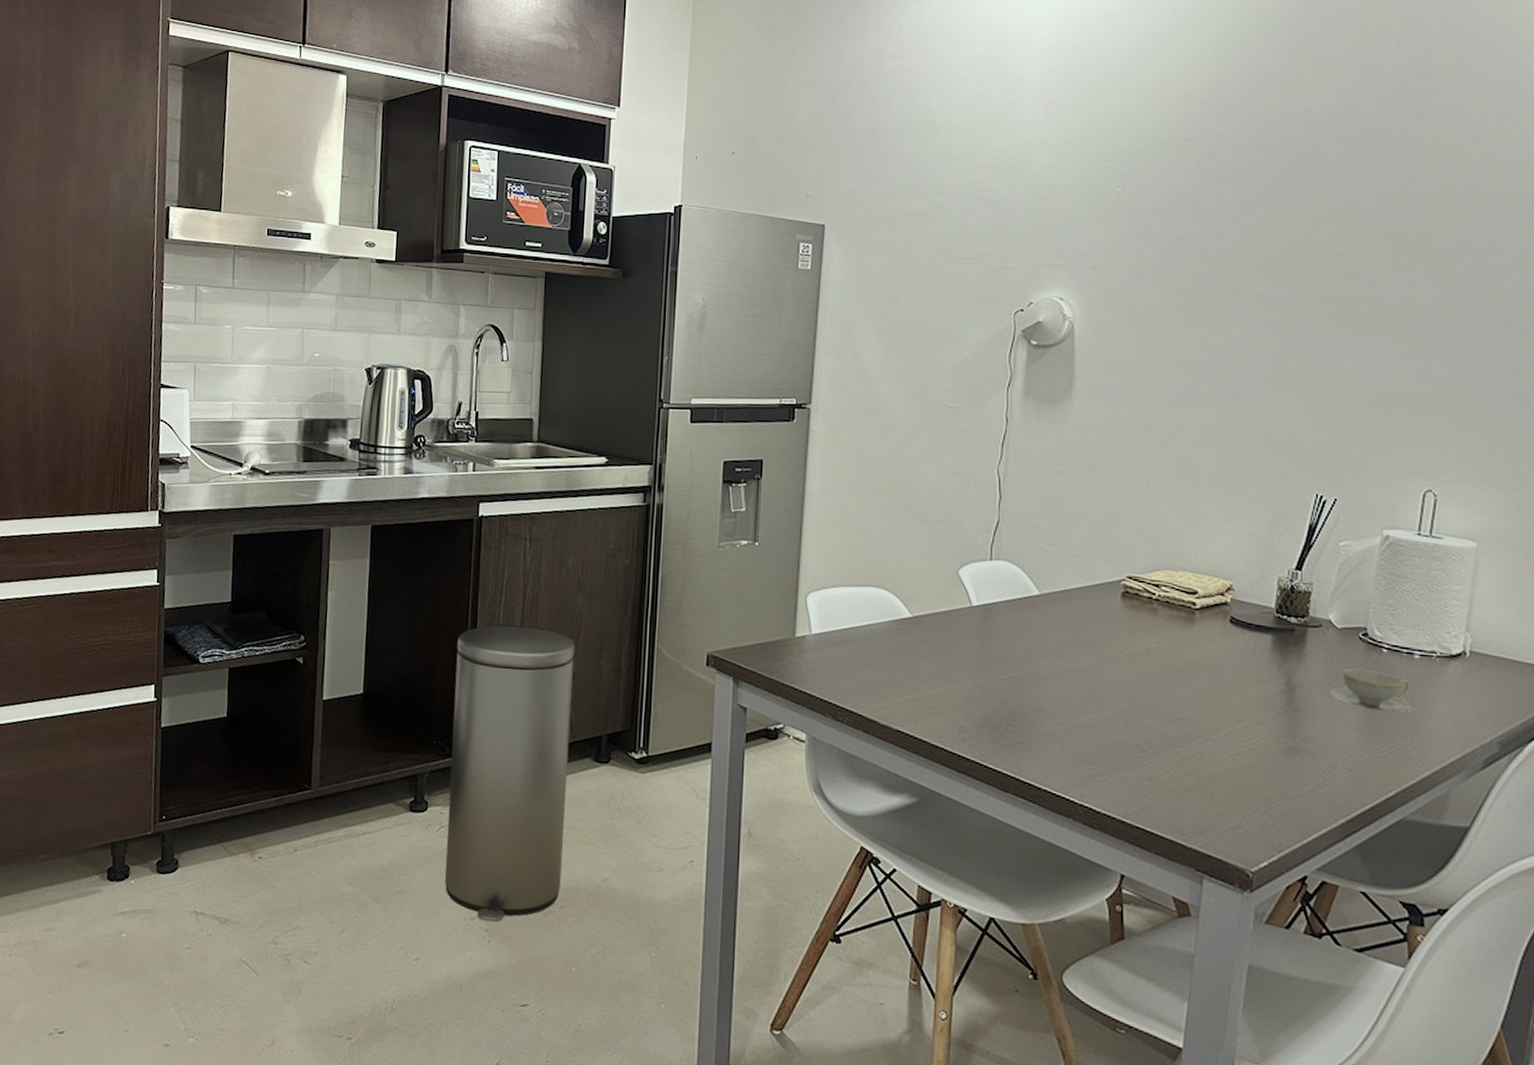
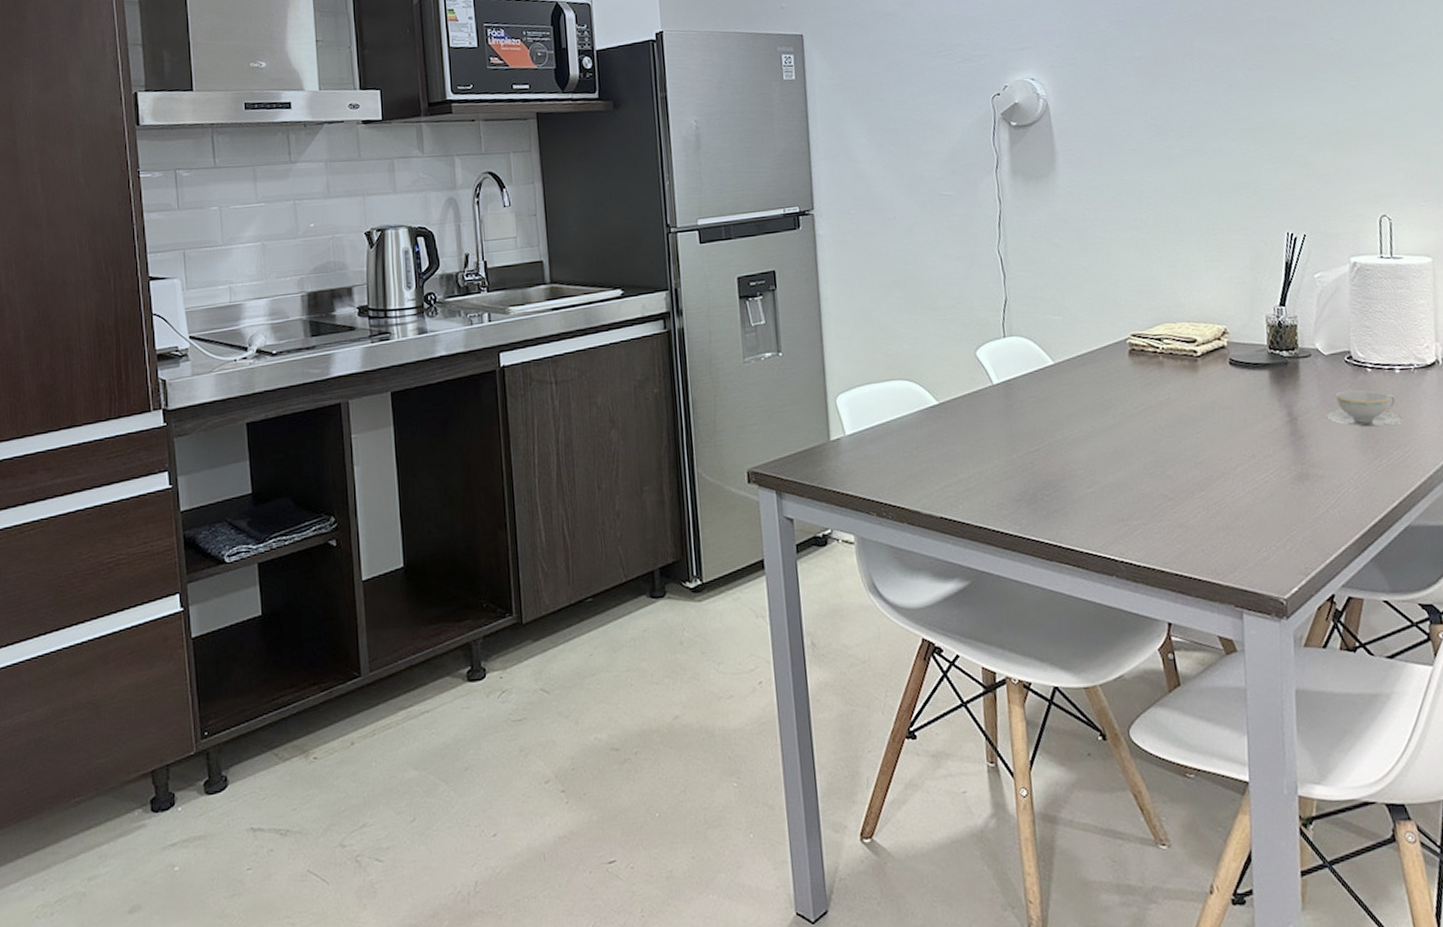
pedal bin: present [445,624,575,923] -> none [495,469,633,782]

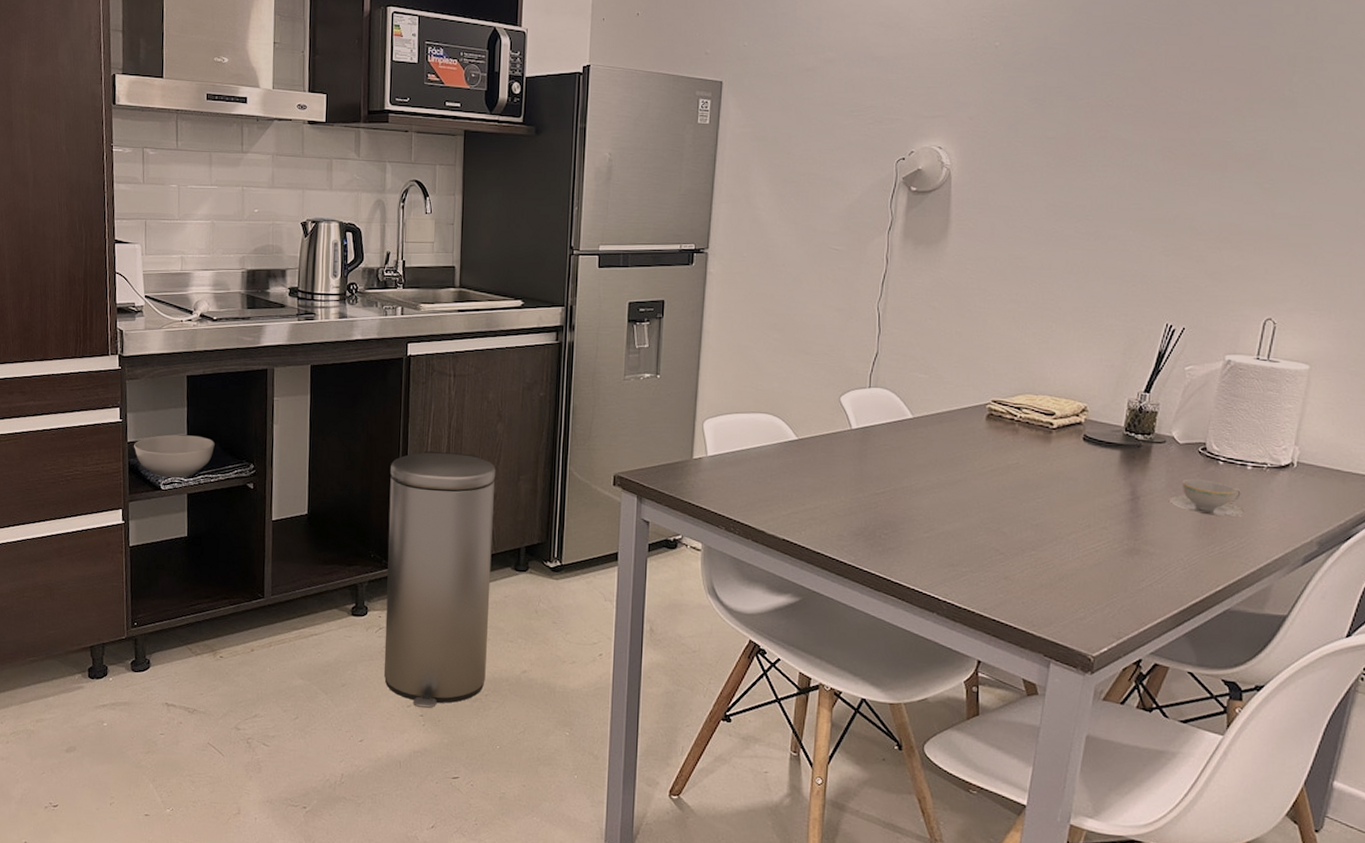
bowl: none [188,492,287,548] -> present [134,434,216,478]
pedal bin: none [495,469,633,782] -> present [384,451,496,709]

